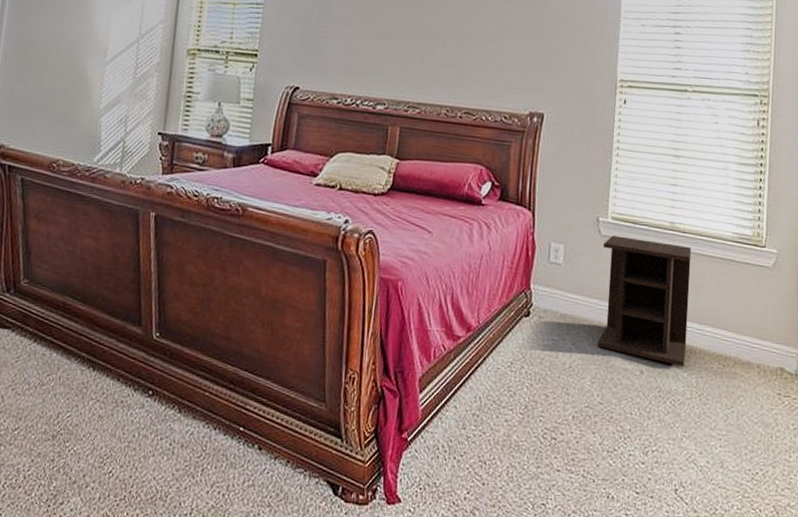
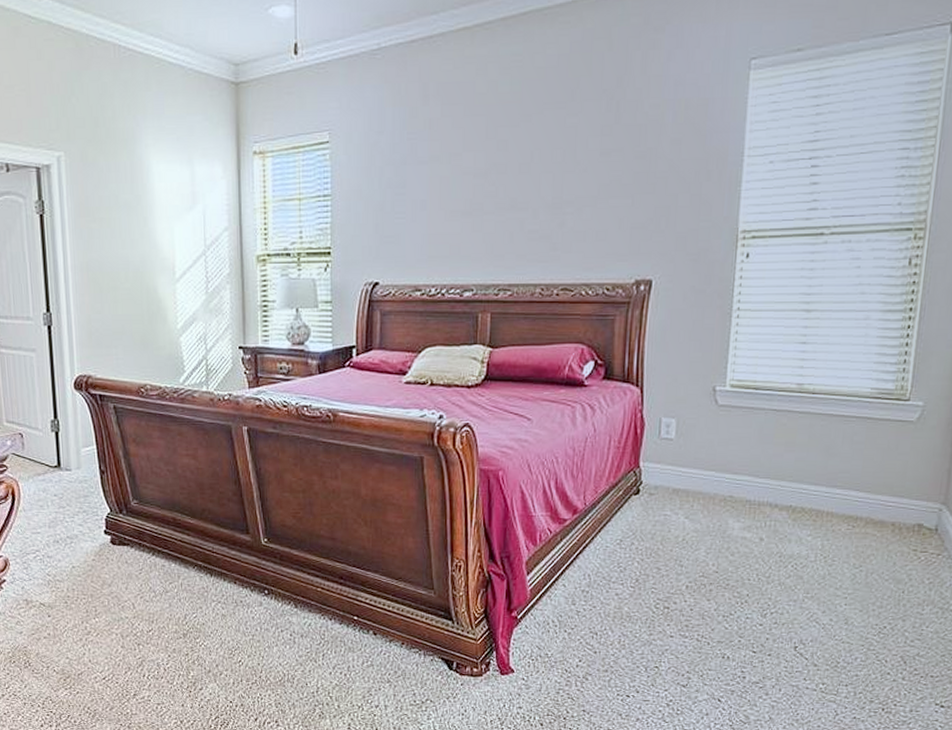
nightstand: present [597,235,692,367] -> none [713,404,822,531]

